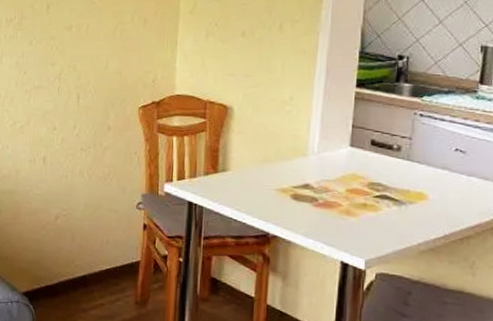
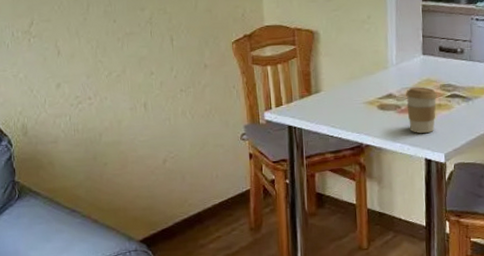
coffee cup: none [325,180,364,234] -> present [406,87,438,133]

